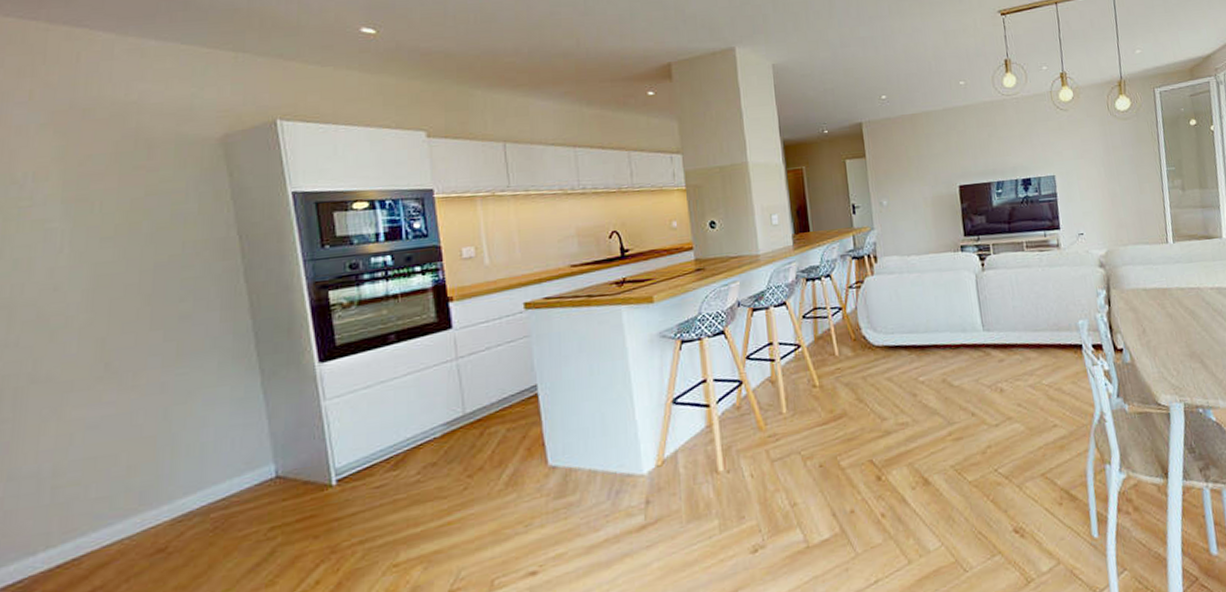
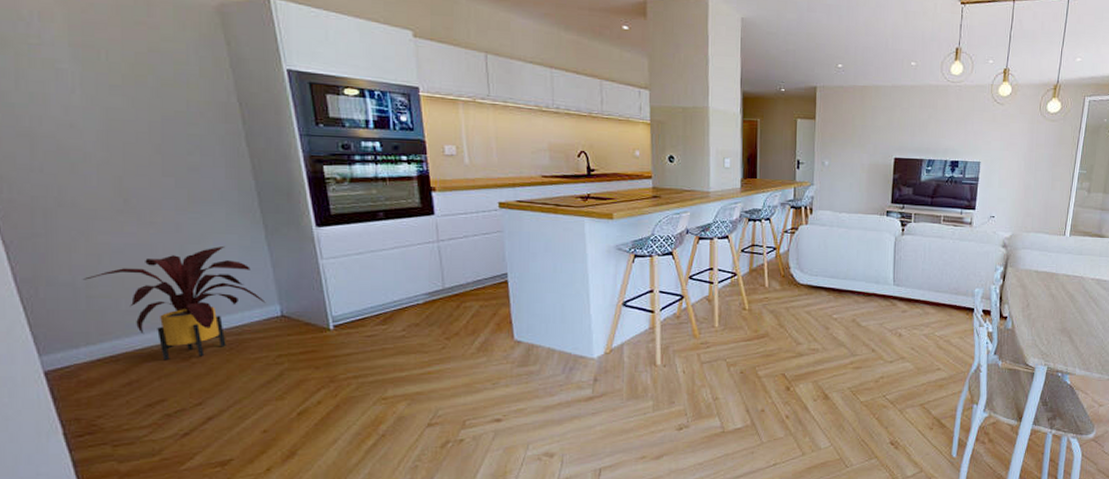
house plant: none [49,402,259,556] -> present [82,247,266,361]

